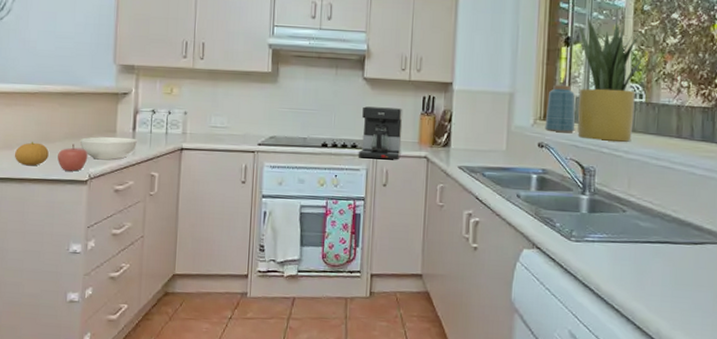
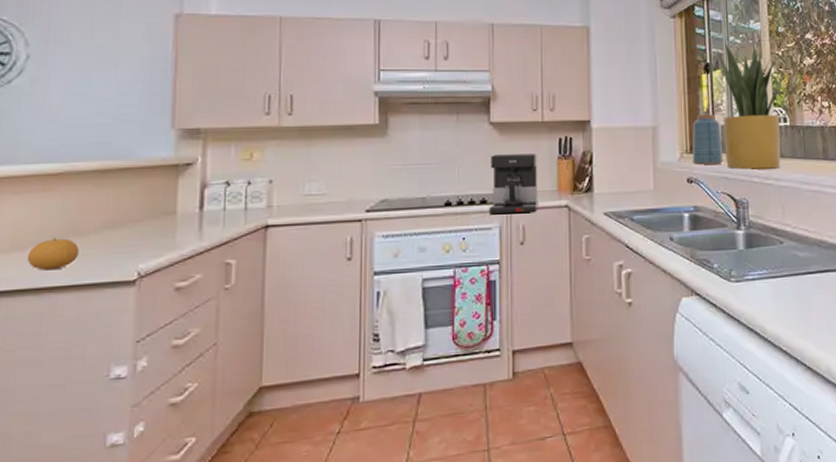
fruit: present [57,144,88,172] -> none [92,234,137,271]
bowl: present [79,136,138,161] -> none [124,219,207,252]

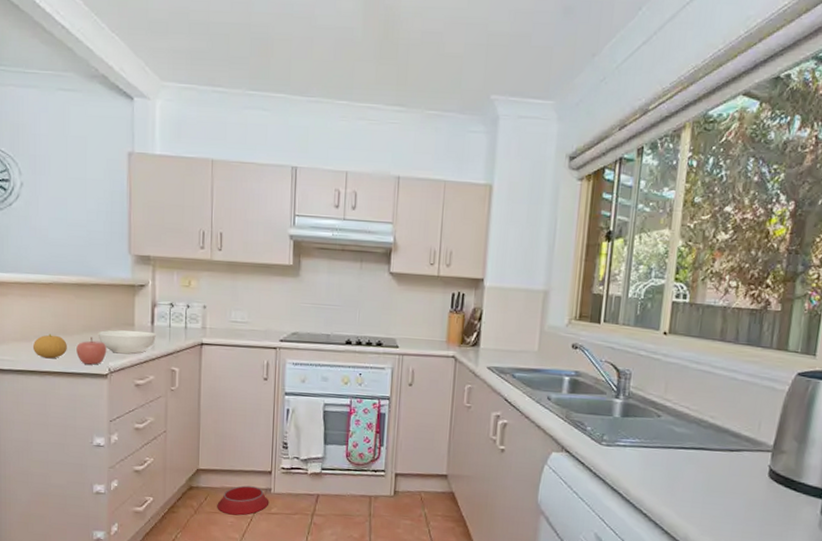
fruit: none [92,234,137,271] -> present [76,337,107,365]
bowl: none [124,219,207,252] -> present [98,330,157,355]
pet bowl: none [287,397,358,442] -> present [217,485,269,516]
coffee maker: present [490,154,538,215] -> none [384,303,431,360]
vase: present [692,114,724,166] -> none [580,282,614,335]
planter: present [716,42,784,170] -> none [614,209,690,345]

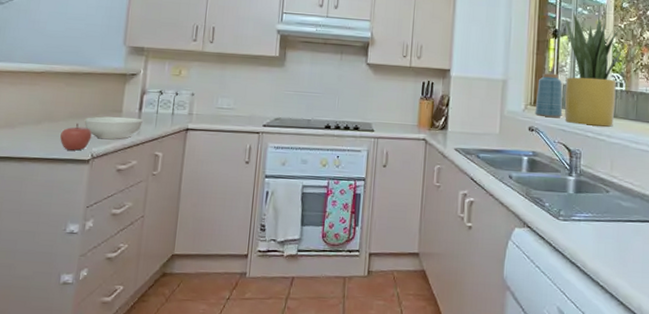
fruit: present [32,333,67,359] -> none [15,120,52,145]
pet bowl: present [217,485,269,516] -> none [189,270,244,302]
vase: none [580,282,614,335] -> present [535,73,563,118]
planter: none [614,209,690,345] -> present [564,12,623,127]

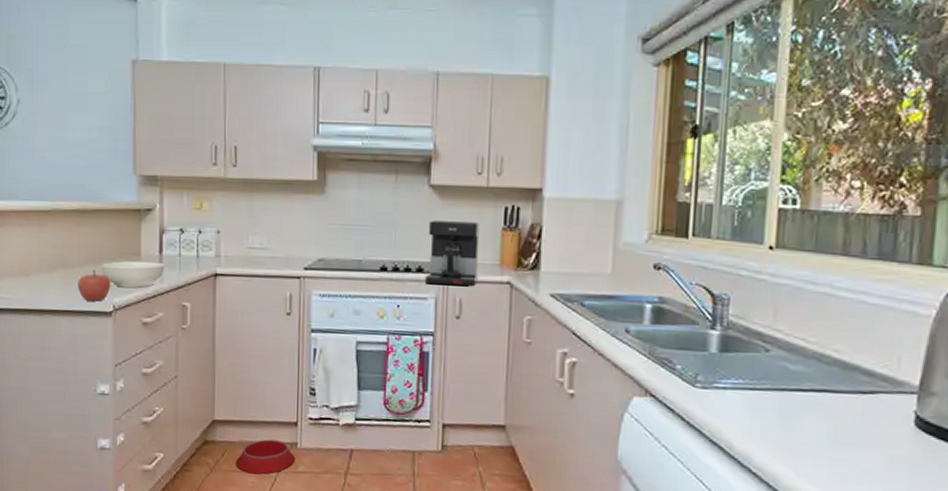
pet bowl: none [189,270,244,302] -> present [235,439,296,475]
coffee maker: none [360,90,404,142] -> present [426,220,480,287]
vase: present [535,73,563,118] -> none [662,188,704,251]
planter: present [564,12,623,127] -> none [706,98,799,262]

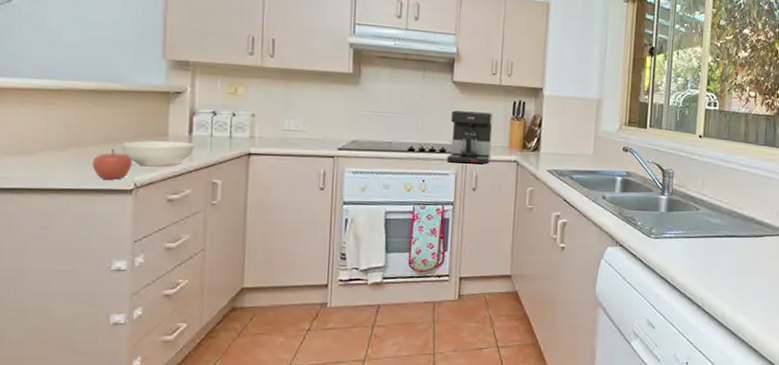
pet bowl: present [235,439,296,475] -> none [264,302,325,334]

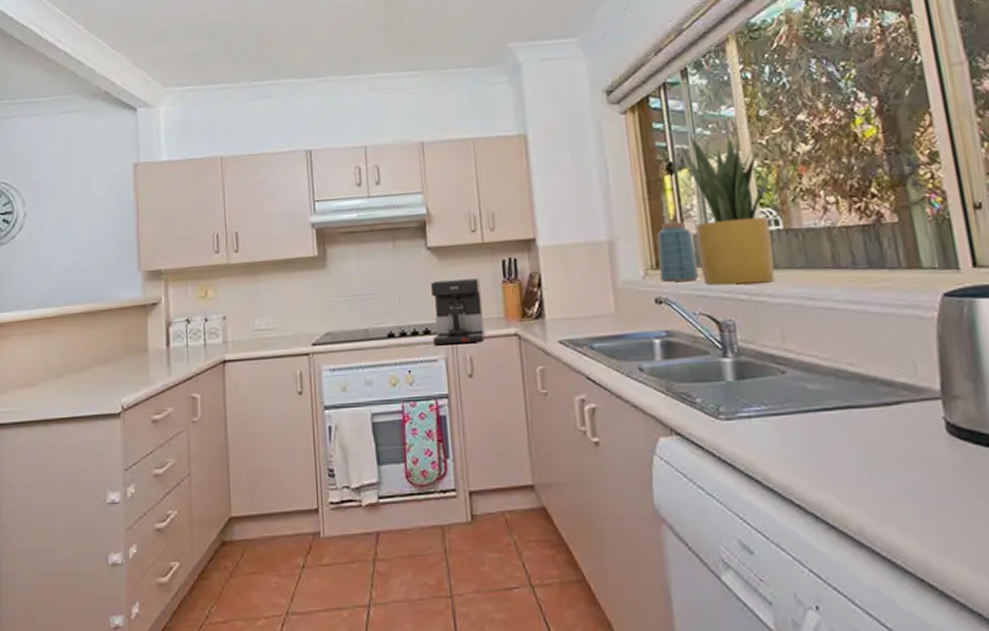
fruit: present [93,148,133,180] -> none [85,371,119,404]
bowl: present [121,140,196,167] -> none [108,355,174,387]
vase: none [629,92,657,138] -> present [657,222,700,283]
planter: none [658,29,718,146] -> present [680,131,775,286]

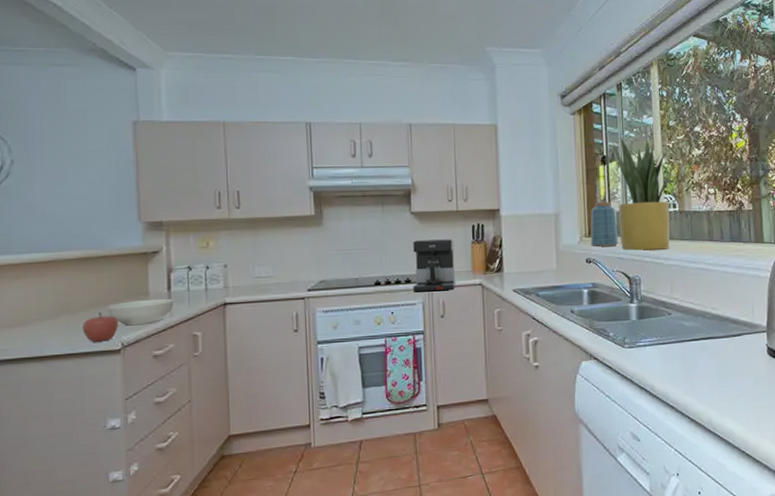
fruit: none [85,371,119,404] -> present [83,312,119,342]
bowl: none [108,355,174,387] -> present [107,298,175,326]

